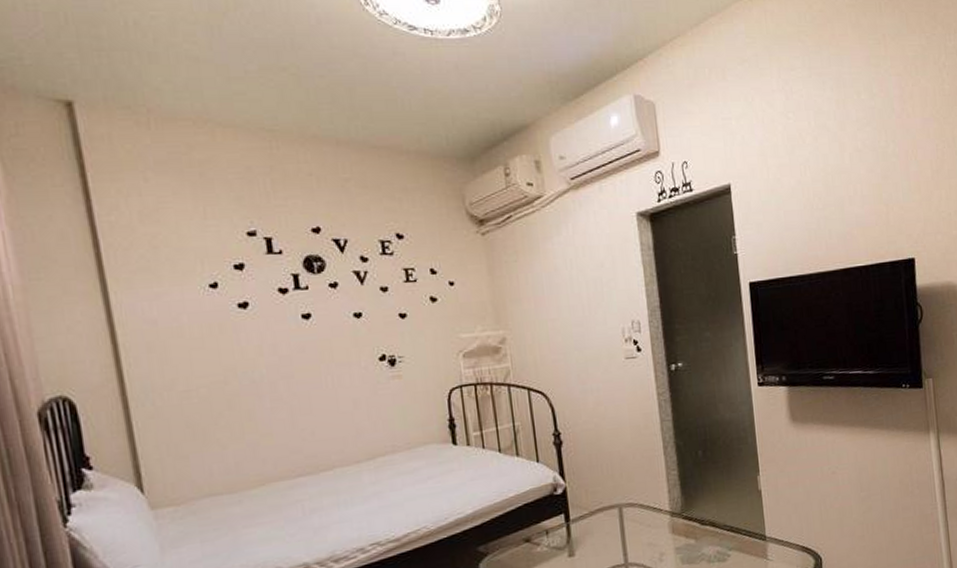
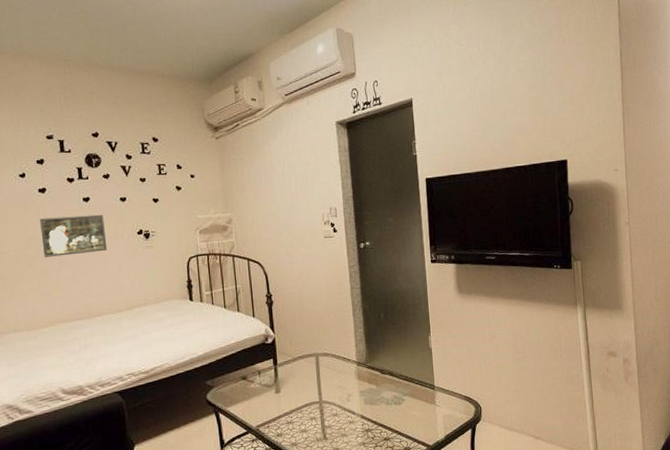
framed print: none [241,335,338,395] -> present [40,214,107,257]

